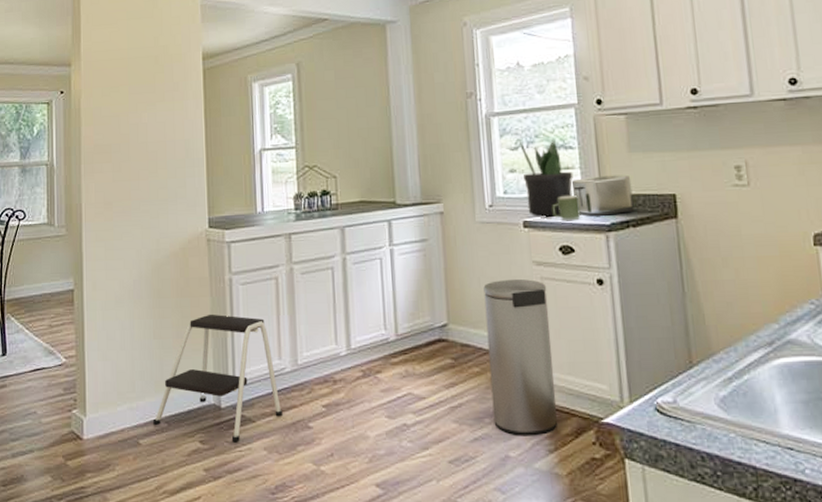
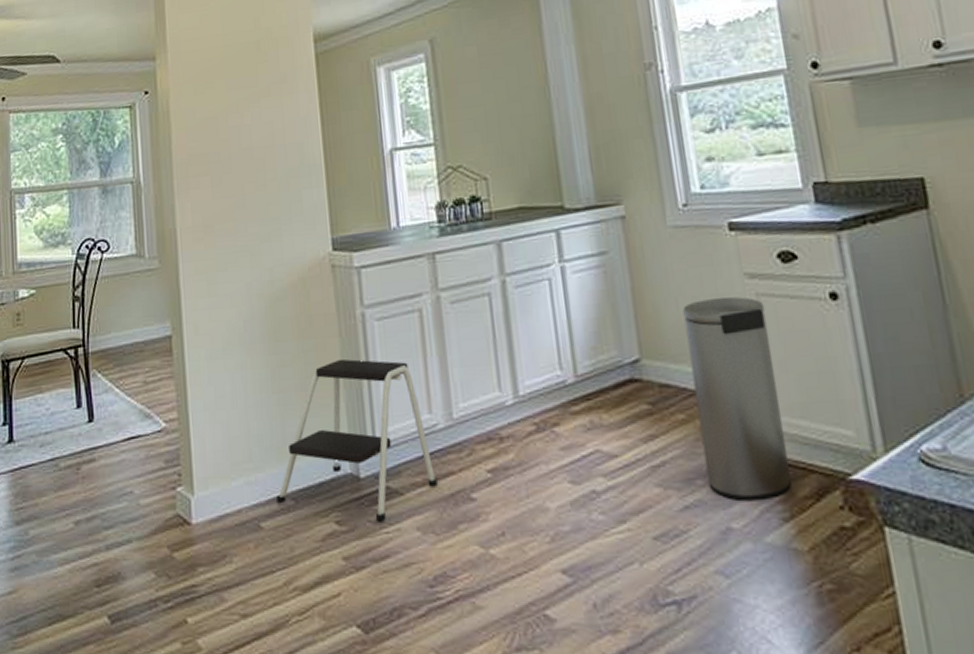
planter: present [519,139,574,217] -> none [716,115,789,217]
mug: present [552,196,581,221] -> none [763,186,803,220]
toaster: present [571,174,634,218] -> none [786,156,871,214]

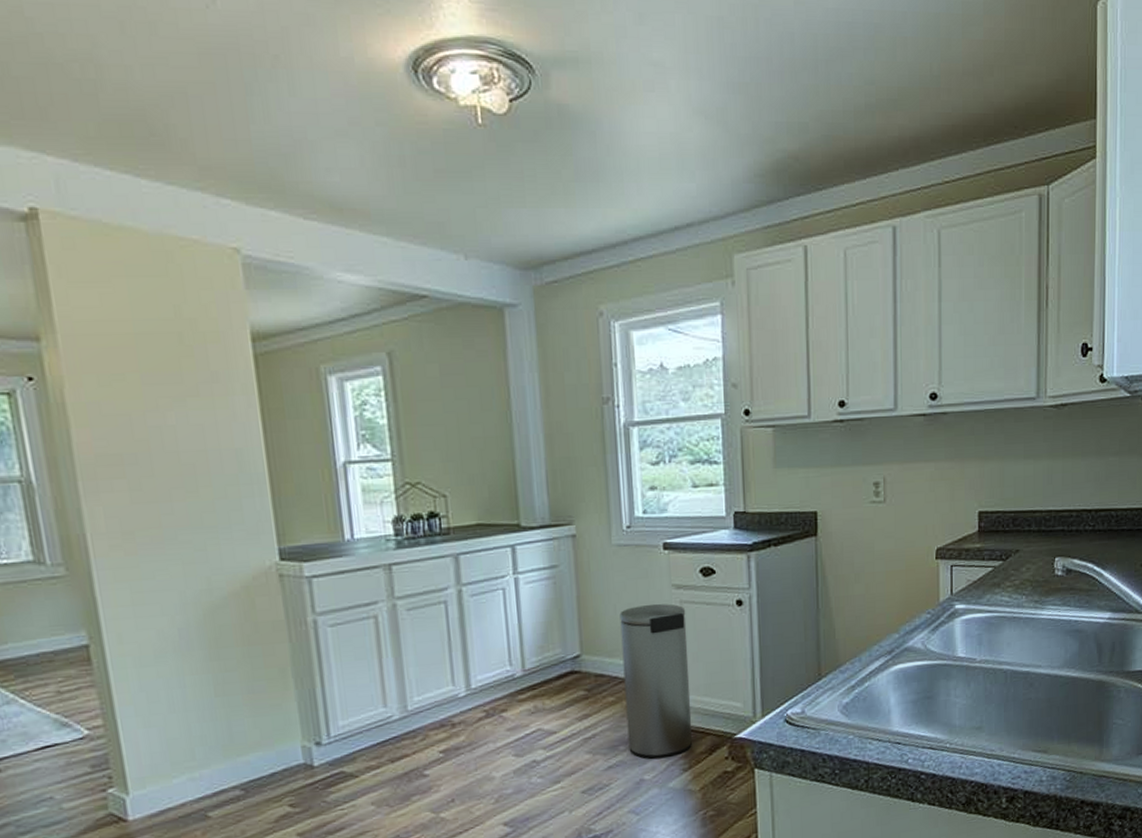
step stool: present [276,358,438,522] -> none [224,662,392,802]

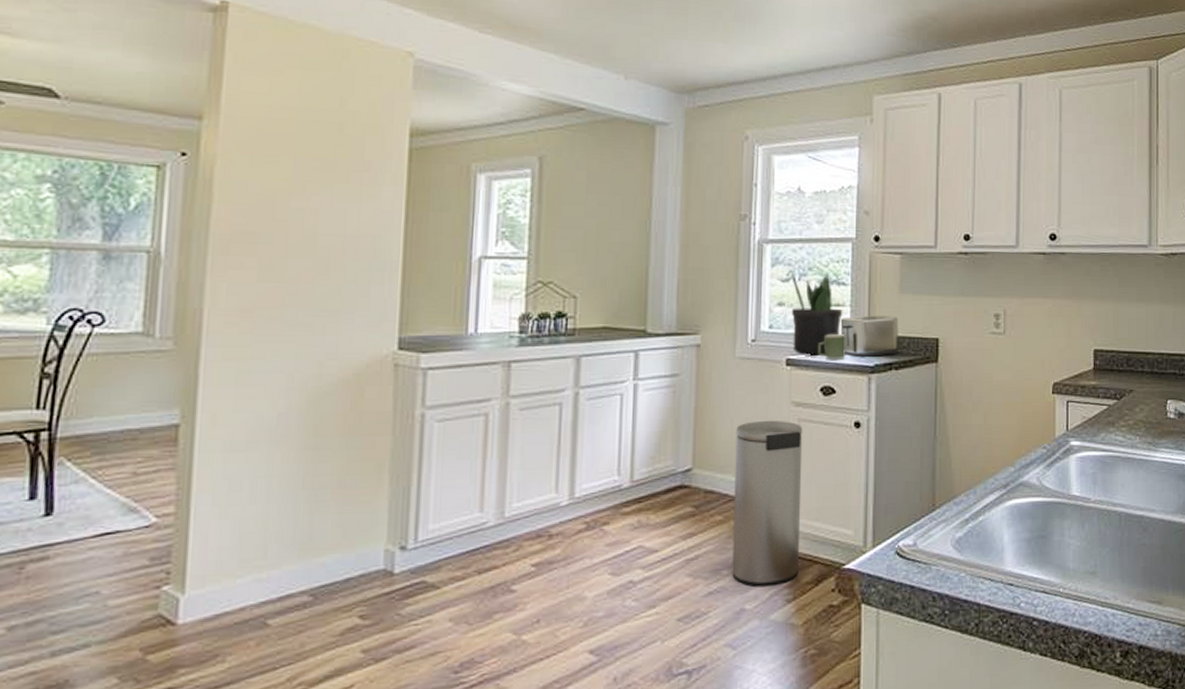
planter: none [661,453,717,538] -> present [791,271,843,355]
mug: none [694,514,723,542] -> present [817,334,847,361]
toaster: none [715,491,776,537] -> present [840,315,899,358]

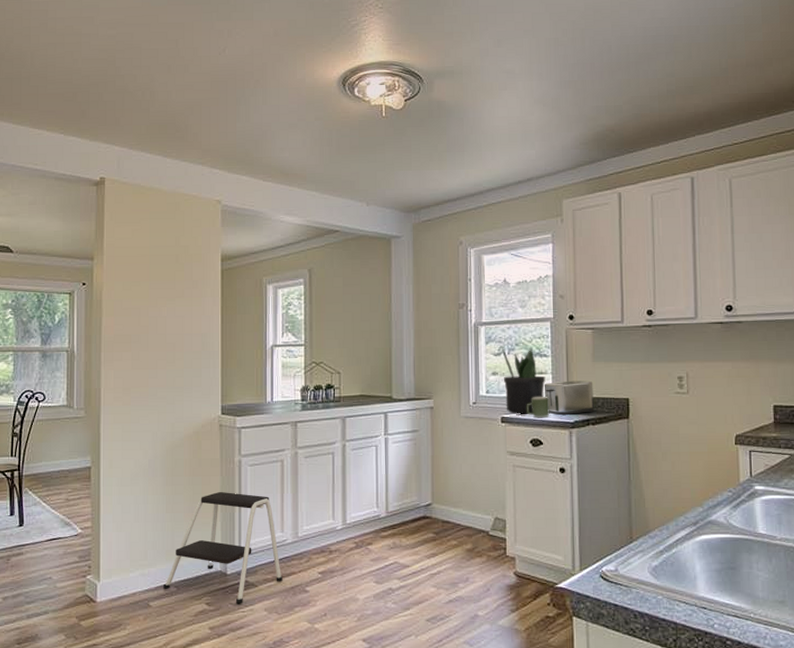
step stool: none [291,457,478,615] -> present [163,491,283,604]
pedal bin: present [732,421,803,587] -> none [464,467,520,599]

